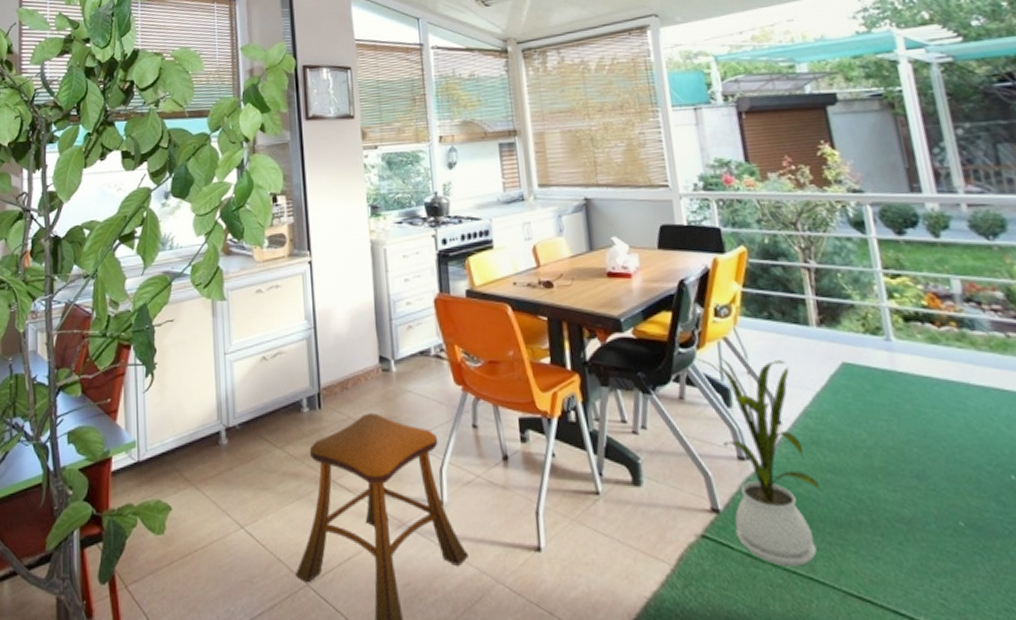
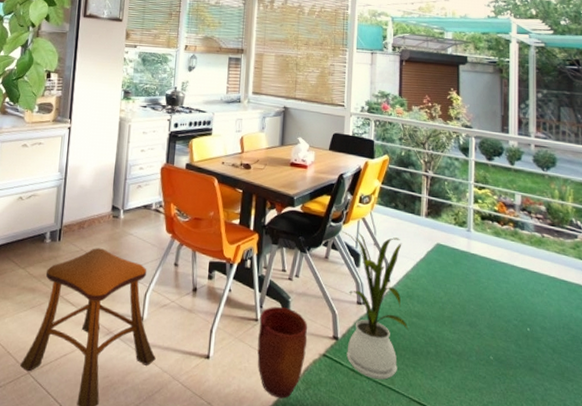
vase: none [600,471,676,602] -> present [257,306,308,399]

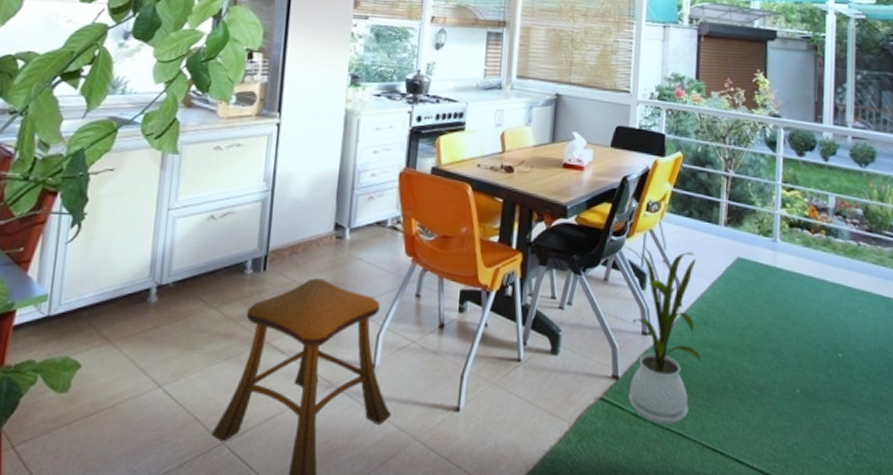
vase: present [257,306,308,399] -> none [519,342,582,455]

